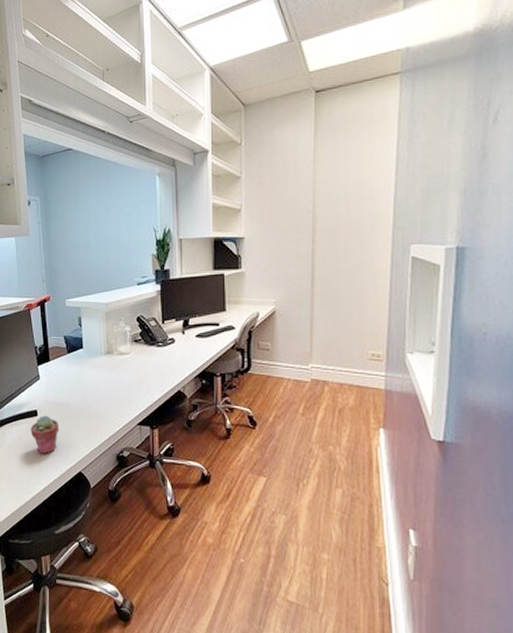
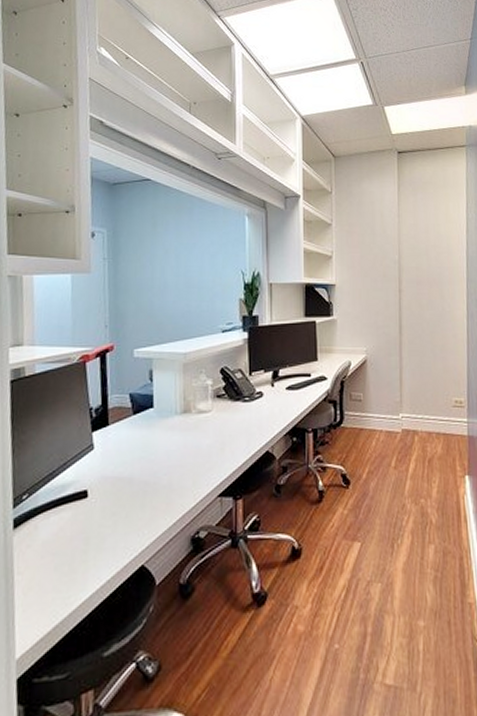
potted succulent: present [30,415,59,454] -> none [76,496,117,548]

